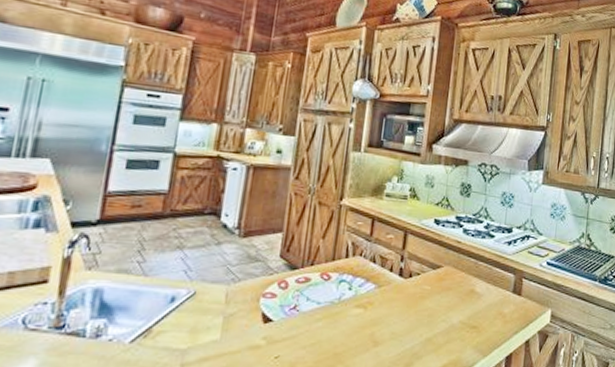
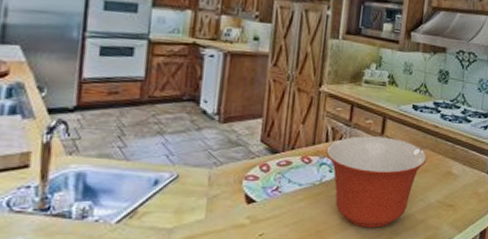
mixing bowl: none [345,251,450,351] -> present [326,136,428,228]

